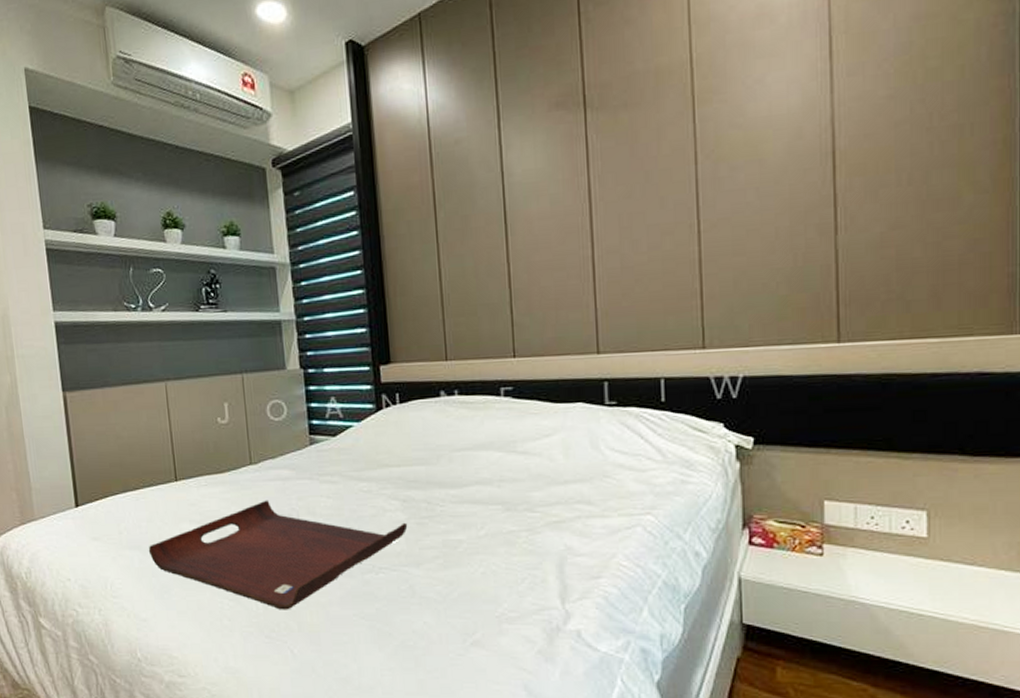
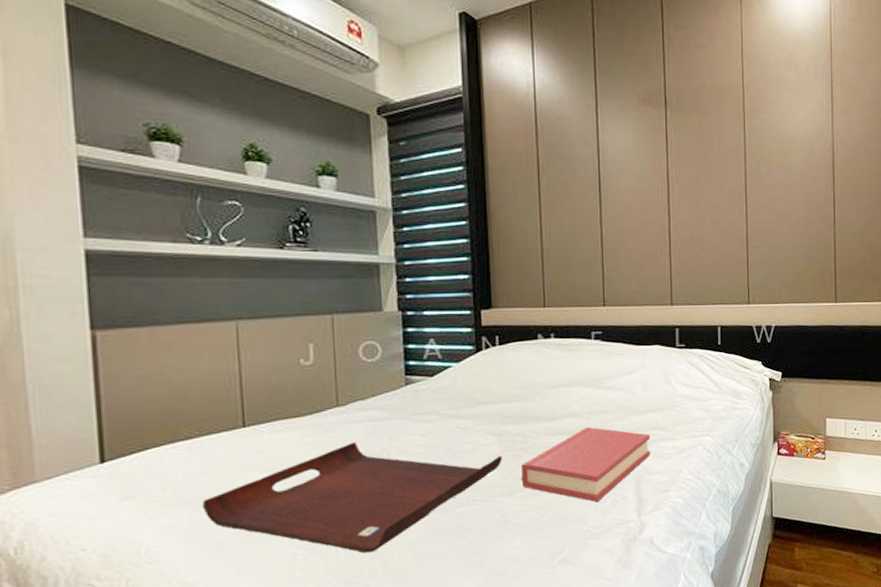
hardback book: none [426,496,576,583] -> present [520,426,651,503]

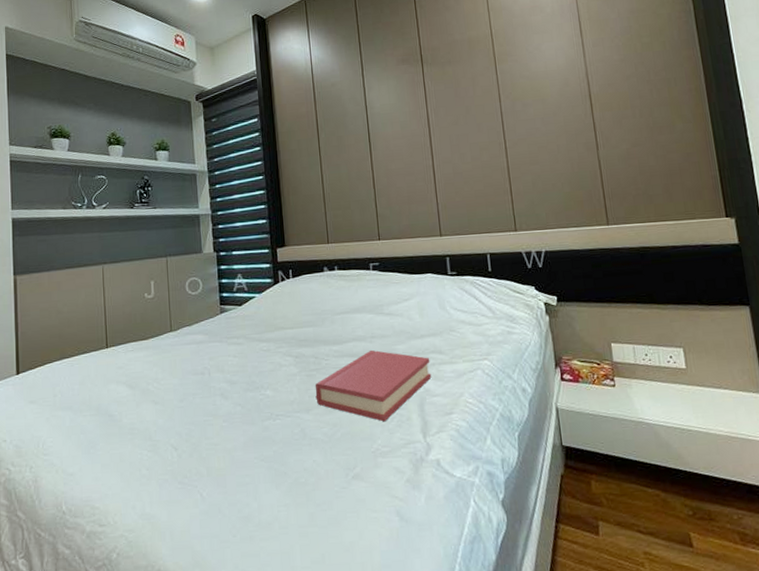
serving tray: present [201,442,503,554] -> none [79,361,300,458]

